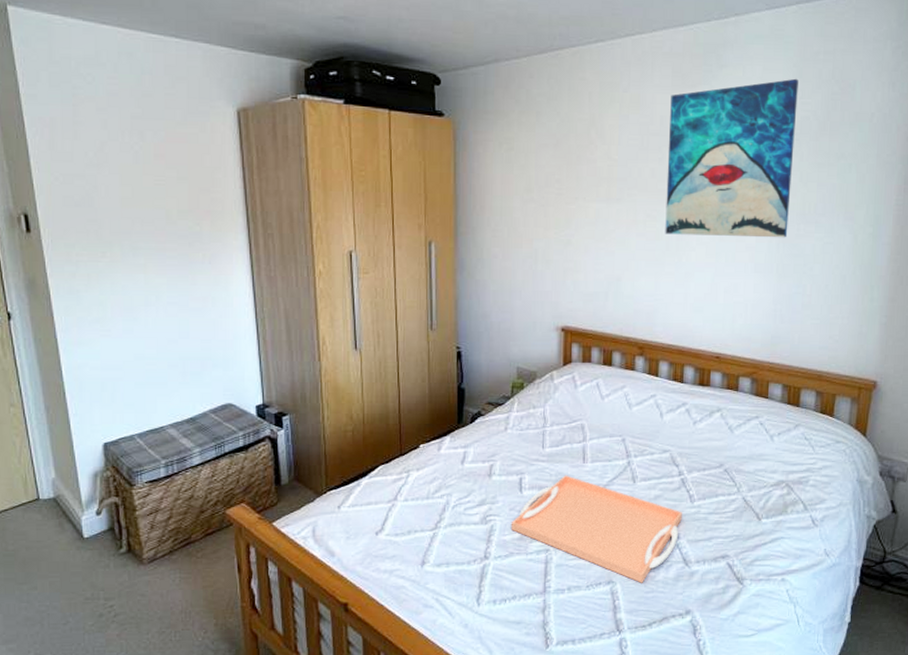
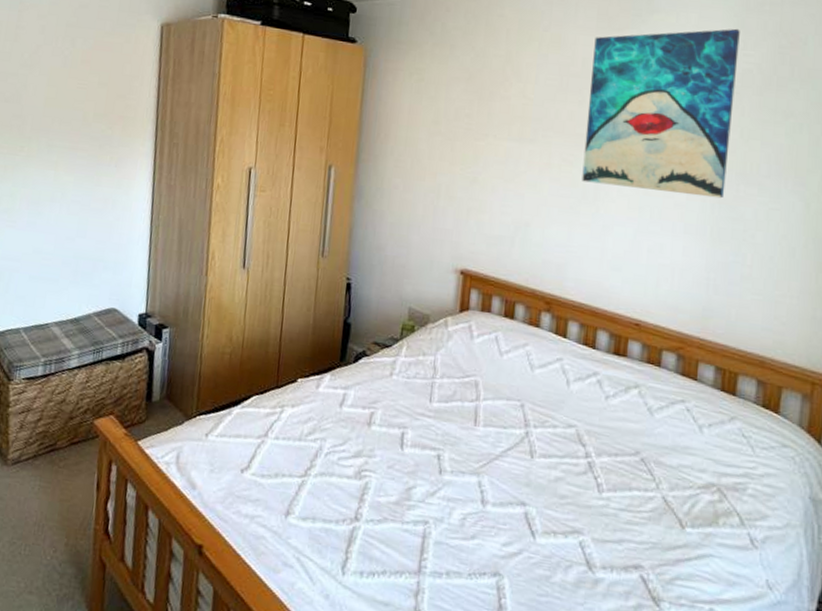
serving tray: present [510,475,682,583] -> none [387,436,587,583]

